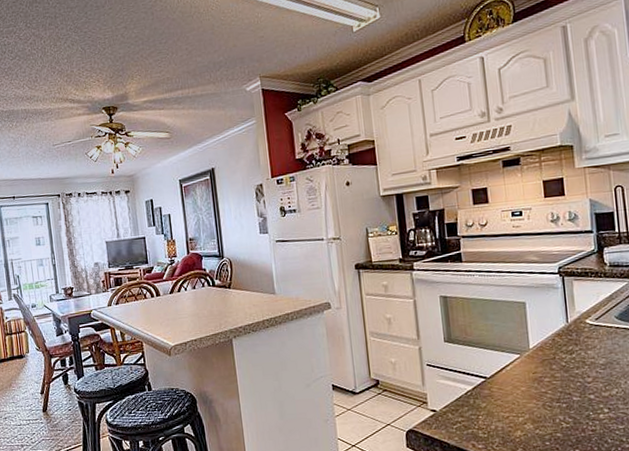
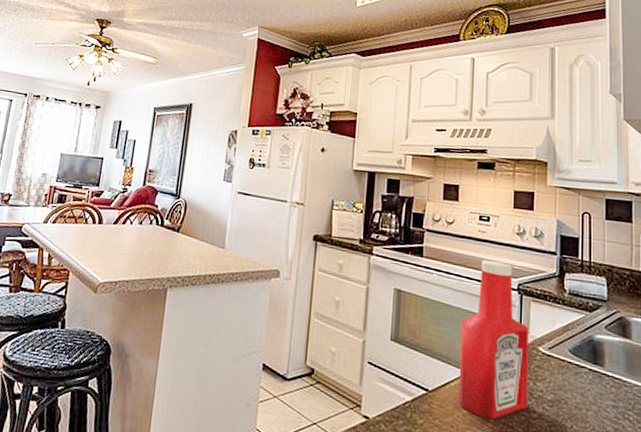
ketchup bottle: none [508,250,582,392] -> present [458,259,529,420]

